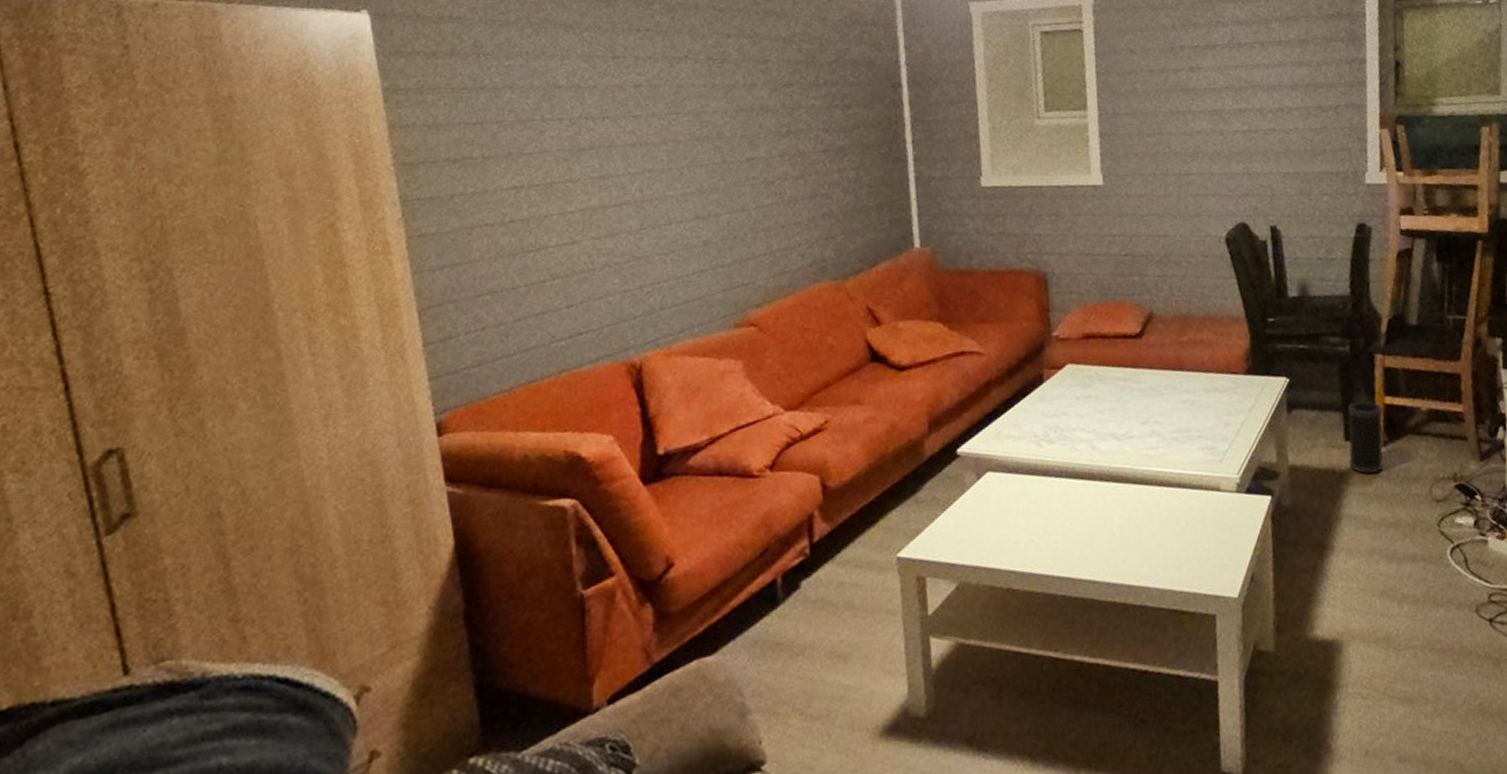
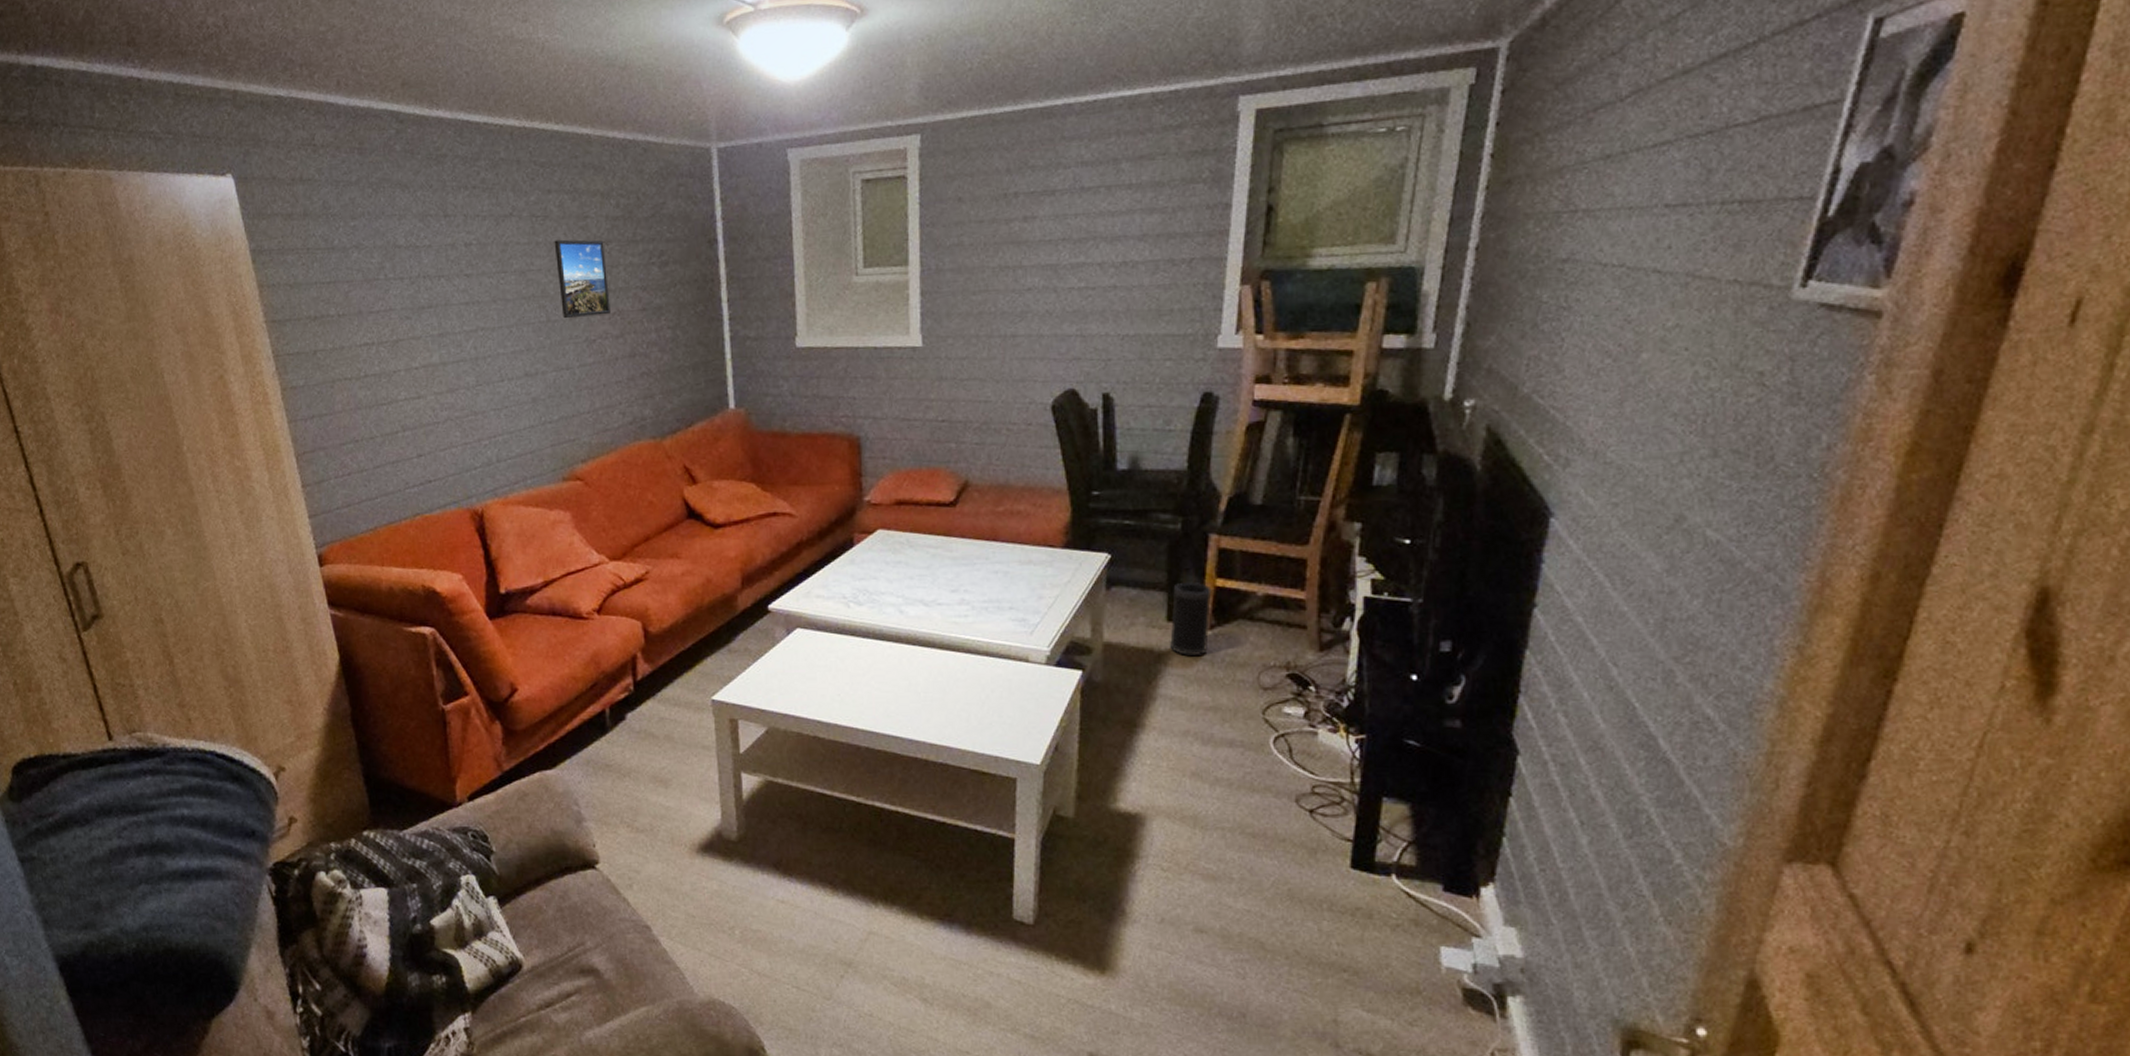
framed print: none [732,82,791,161] -> present [554,239,610,319]

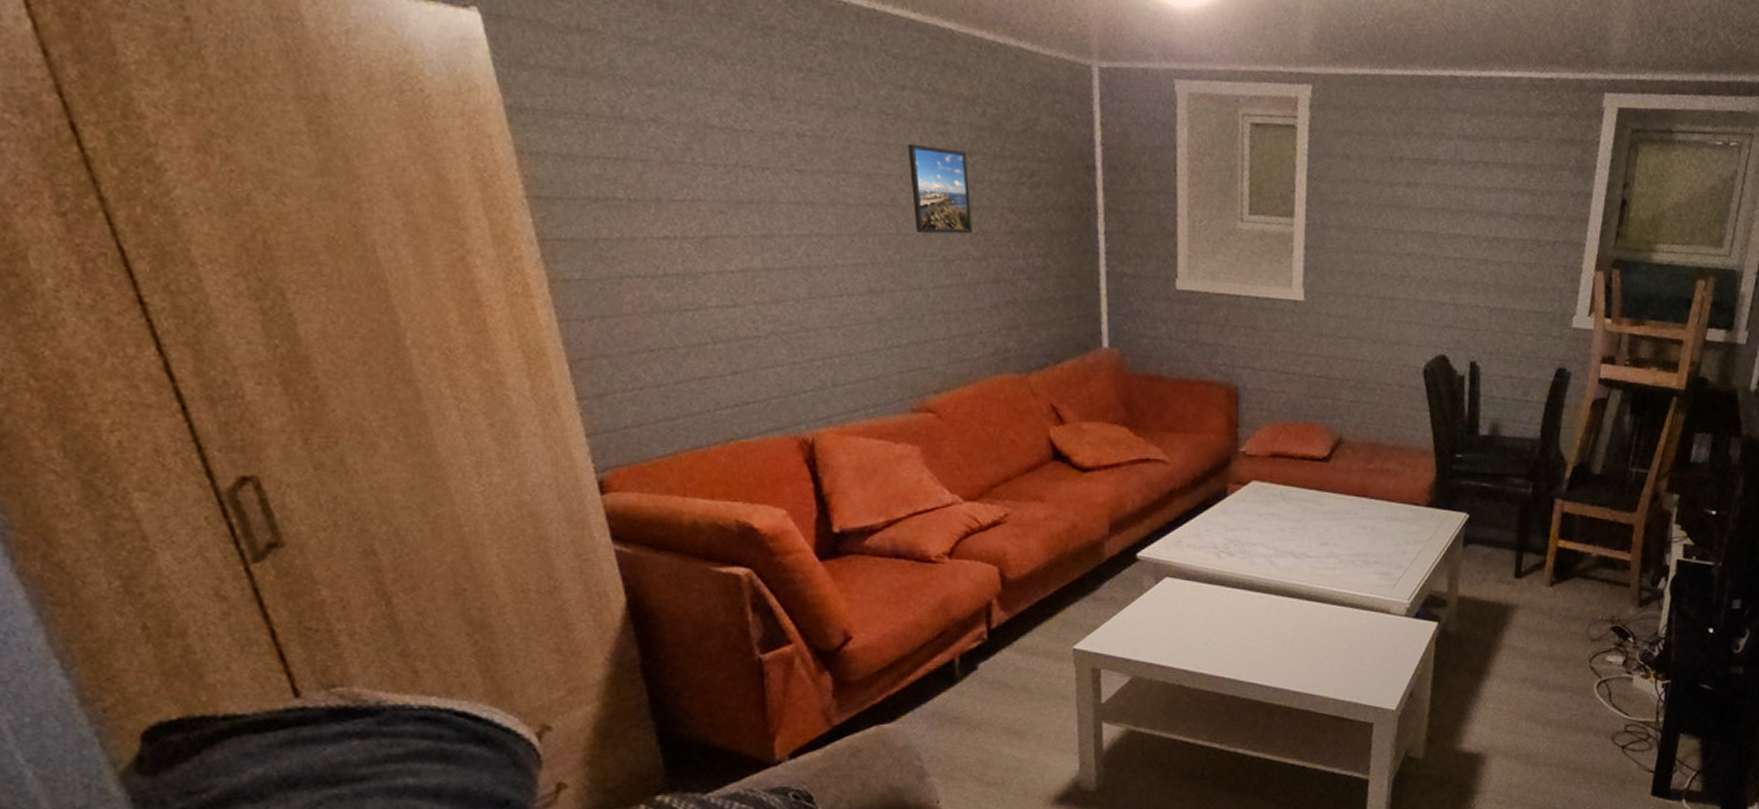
speaker: present [1169,581,1212,656] -> none [1515,542,1554,609]

